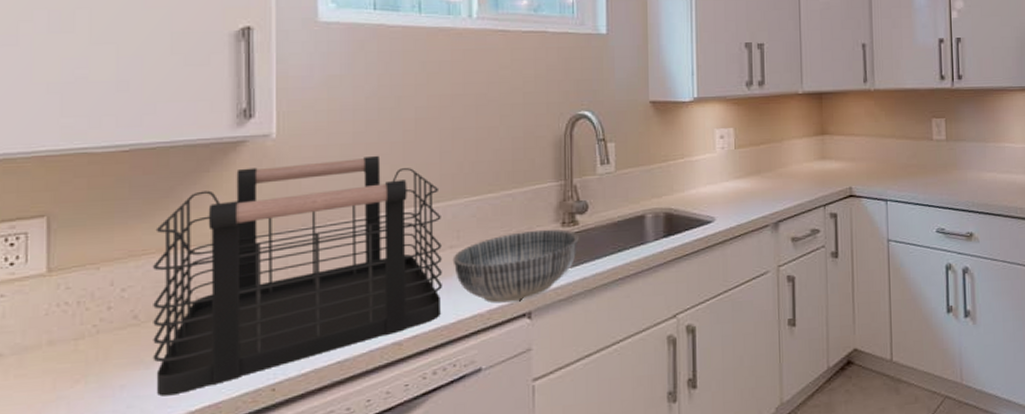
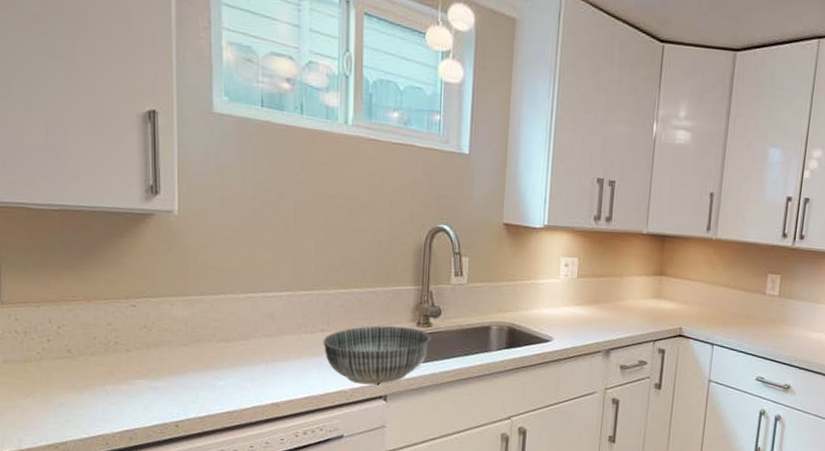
dish rack: present [152,155,442,396] -> none [80,238,315,418]

